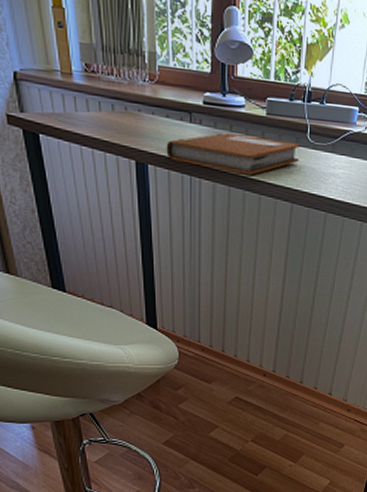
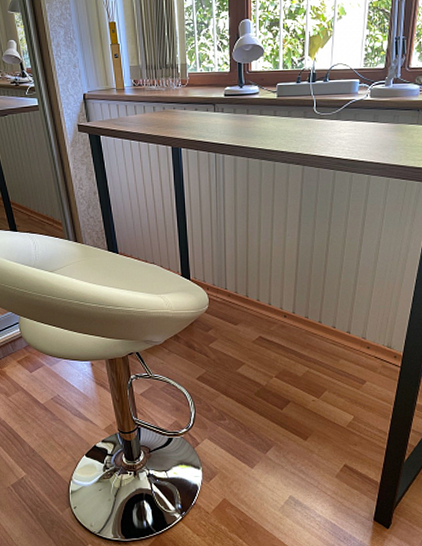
notebook: present [166,132,301,175] -> none [195,115,308,147]

